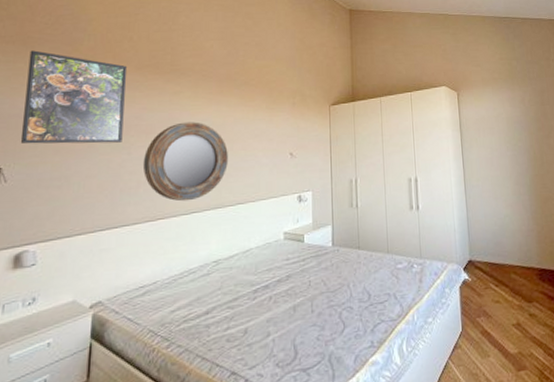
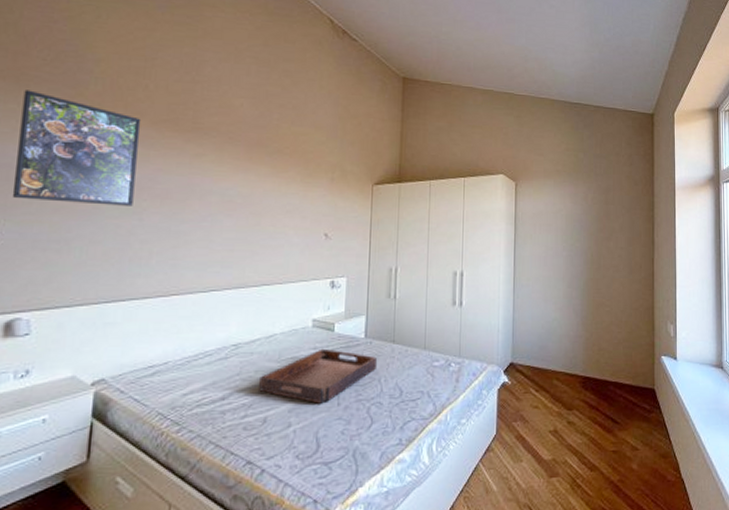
home mirror: present [142,122,228,202] -> none [156,189,255,278]
serving tray: none [239,258,346,312] -> present [259,348,378,404]

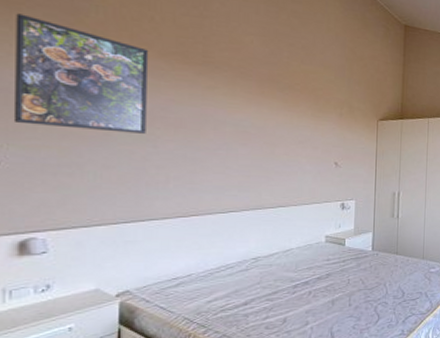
serving tray: present [259,348,378,404] -> none [278,260,383,305]

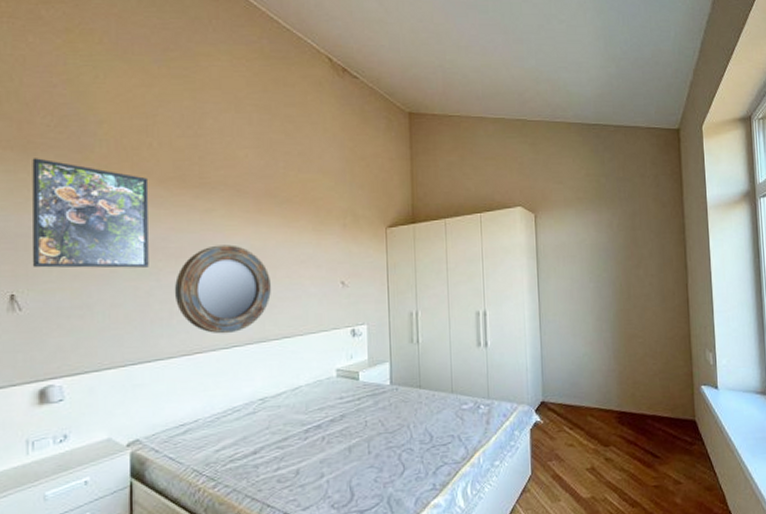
home mirror: none [172,120,269,200] -> present [174,244,271,334]

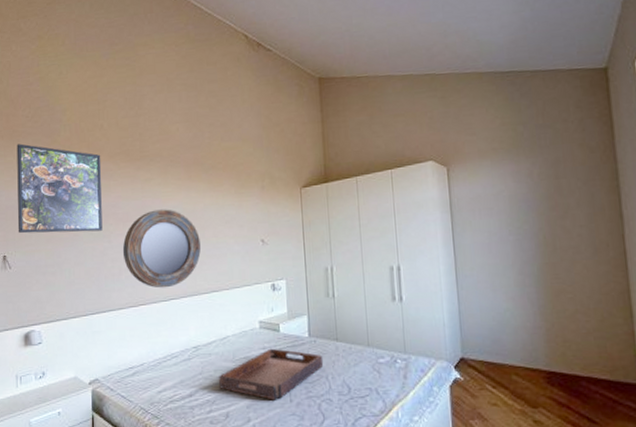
serving tray: none [289,397,406,453] -> present [219,348,324,400]

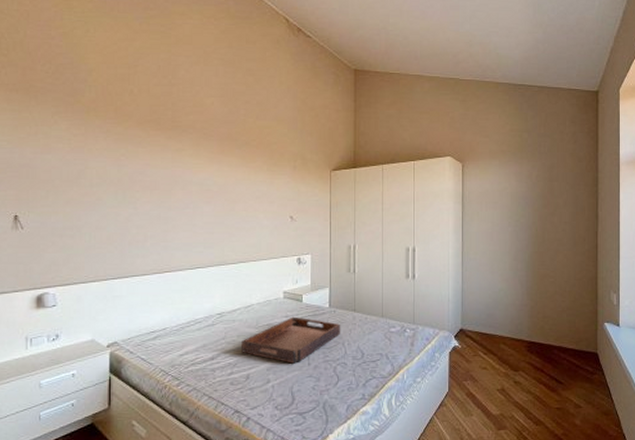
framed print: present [16,143,103,234] -> none [32,100,130,197]
home mirror: present [122,209,201,288] -> none [148,180,230,257]

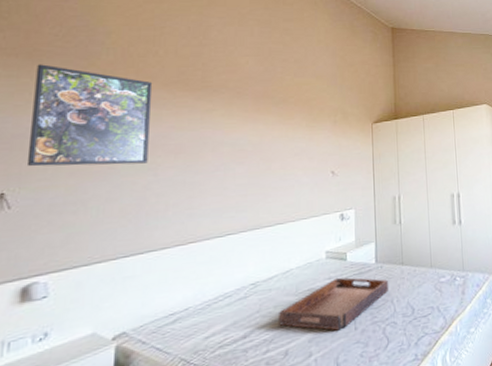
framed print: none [32,100,130,197] -> present [26,64,153,167]

